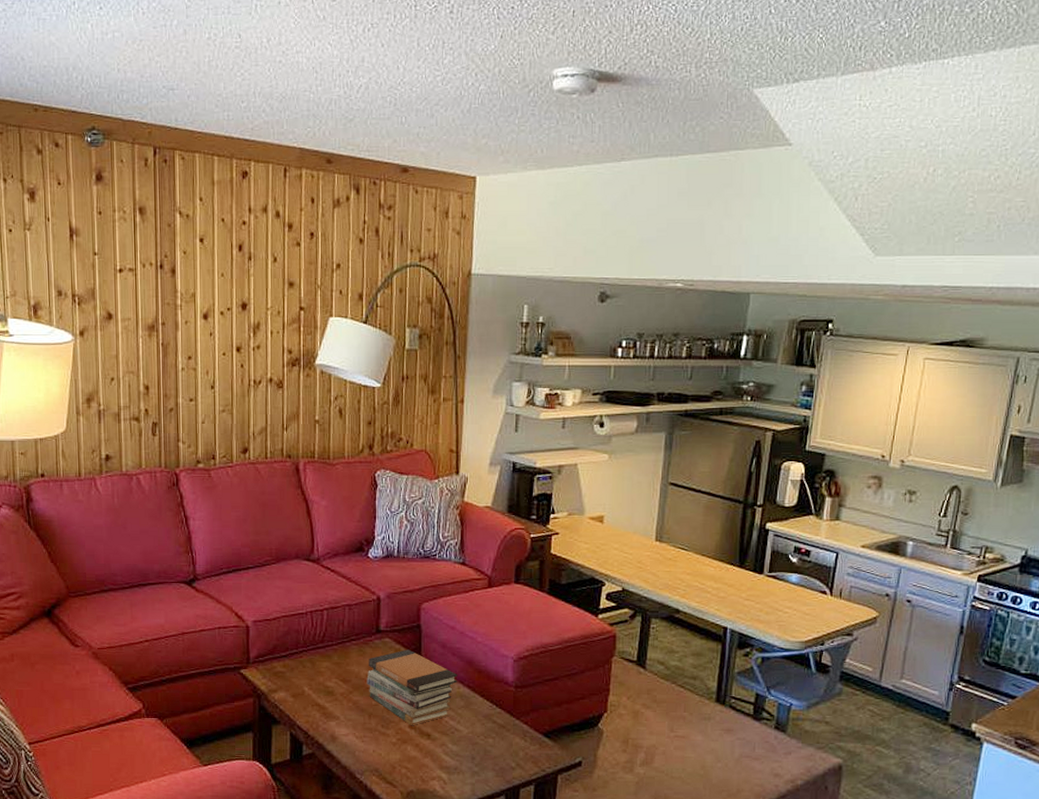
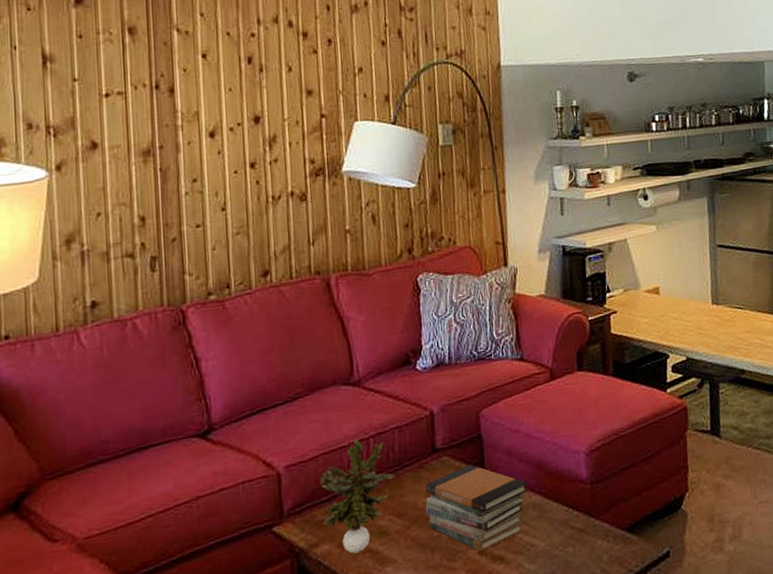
potted plant: none [280,607,343,705] -> present [320,437,395,554]

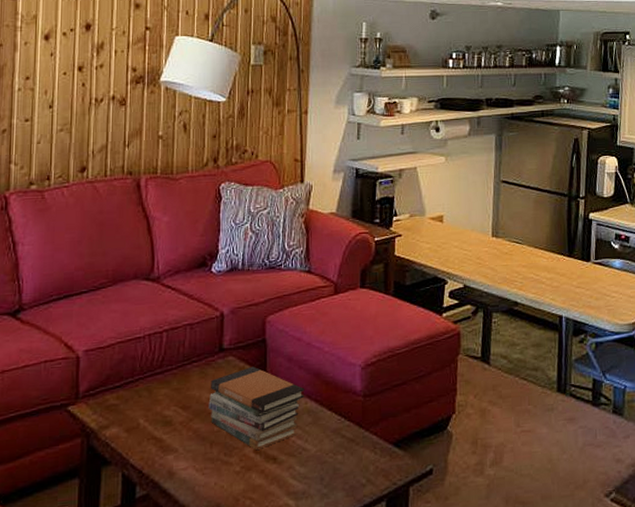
potted plant: present [320,437,395,554] -> none [114,330,183,439]

